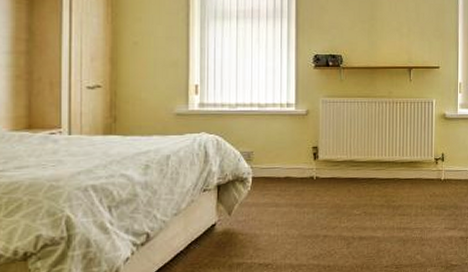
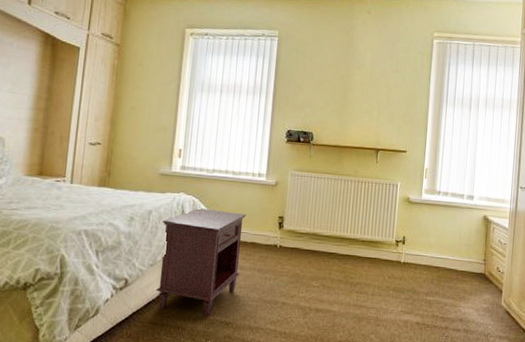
nightstand: none [183,147,277,263] -> present [156,208,246,318]

